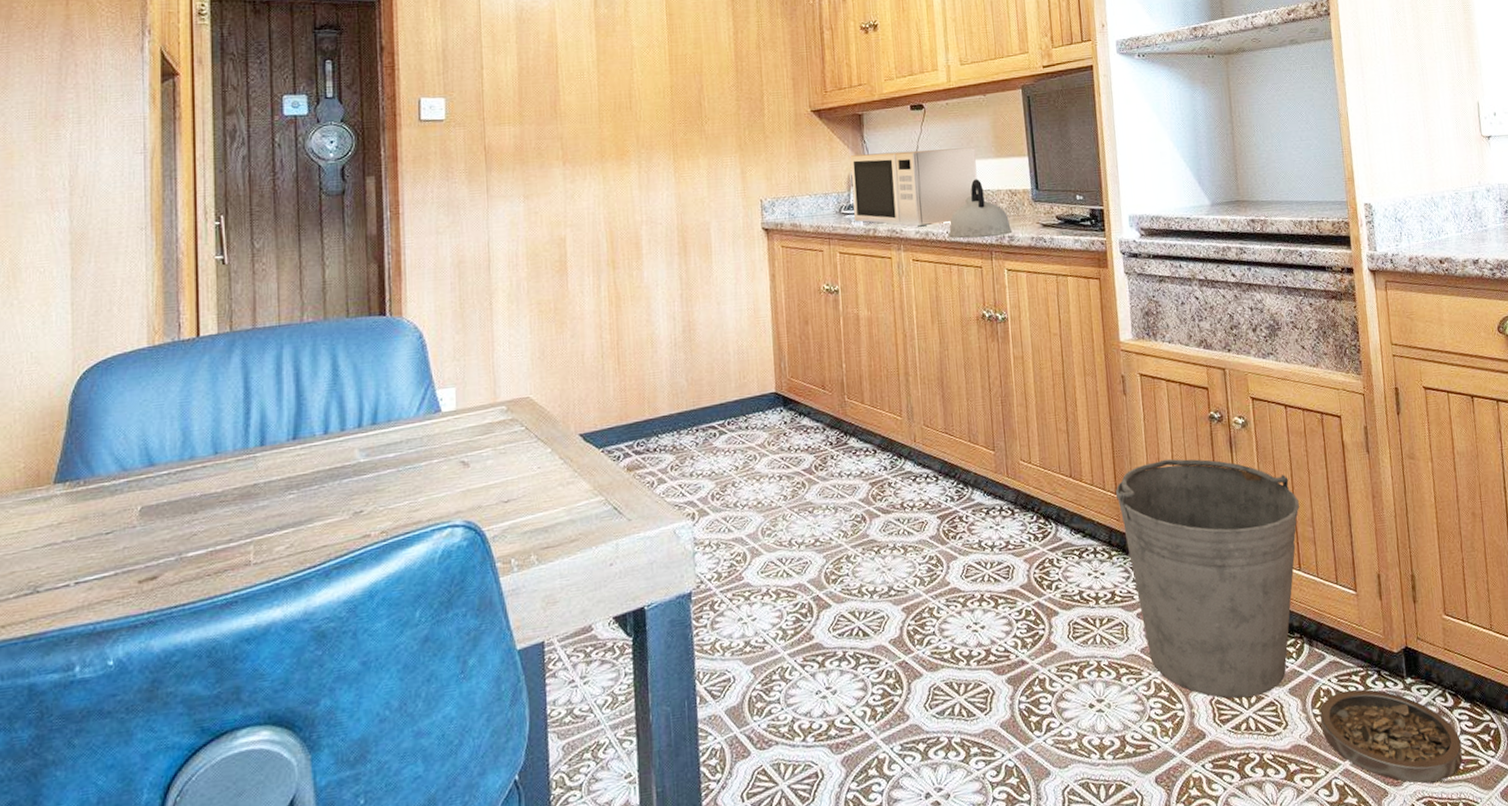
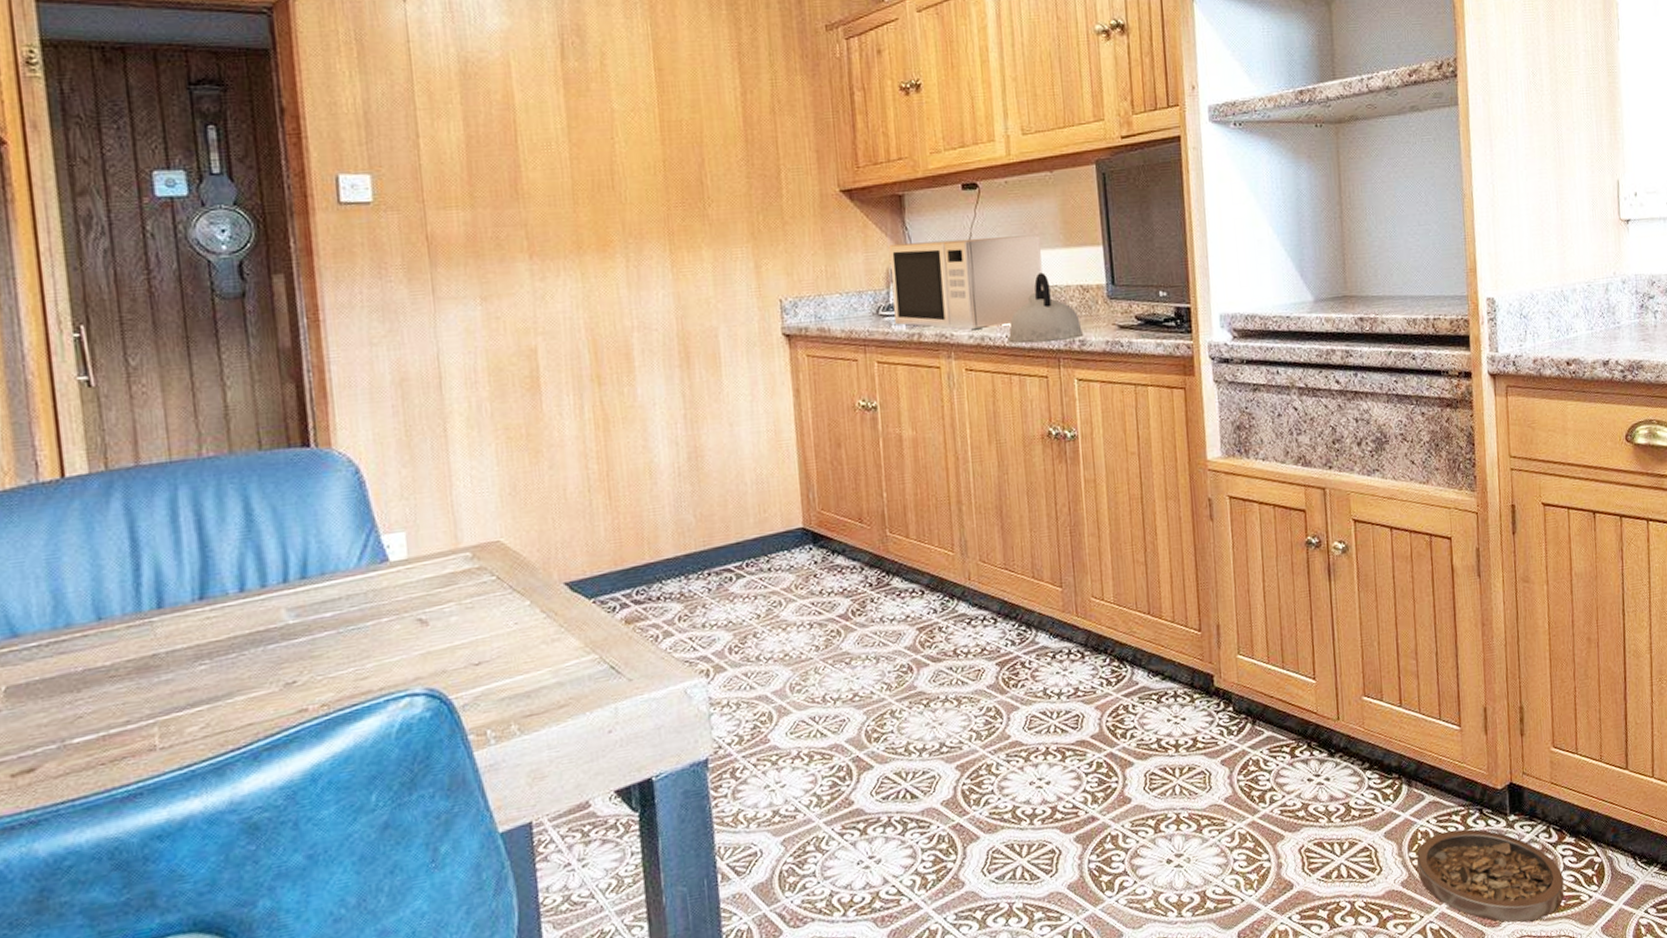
bucket: present [1116,459,1299,699] -> none [1200,589,1402,846]

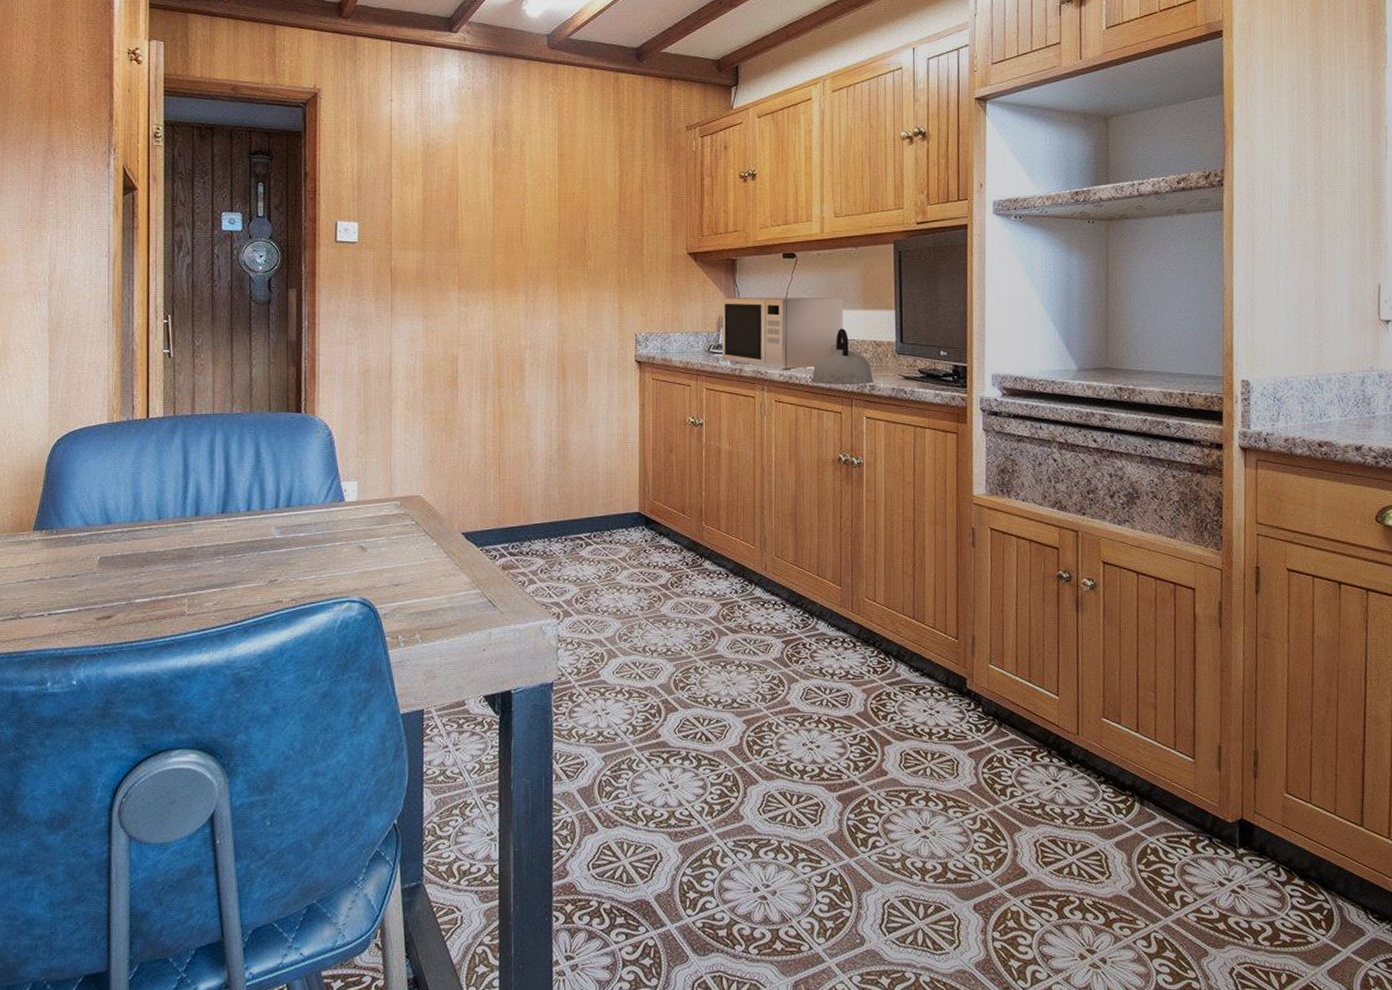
pet bowl: present [1416,829,1565,923] -> none [1144,851,1291,949]

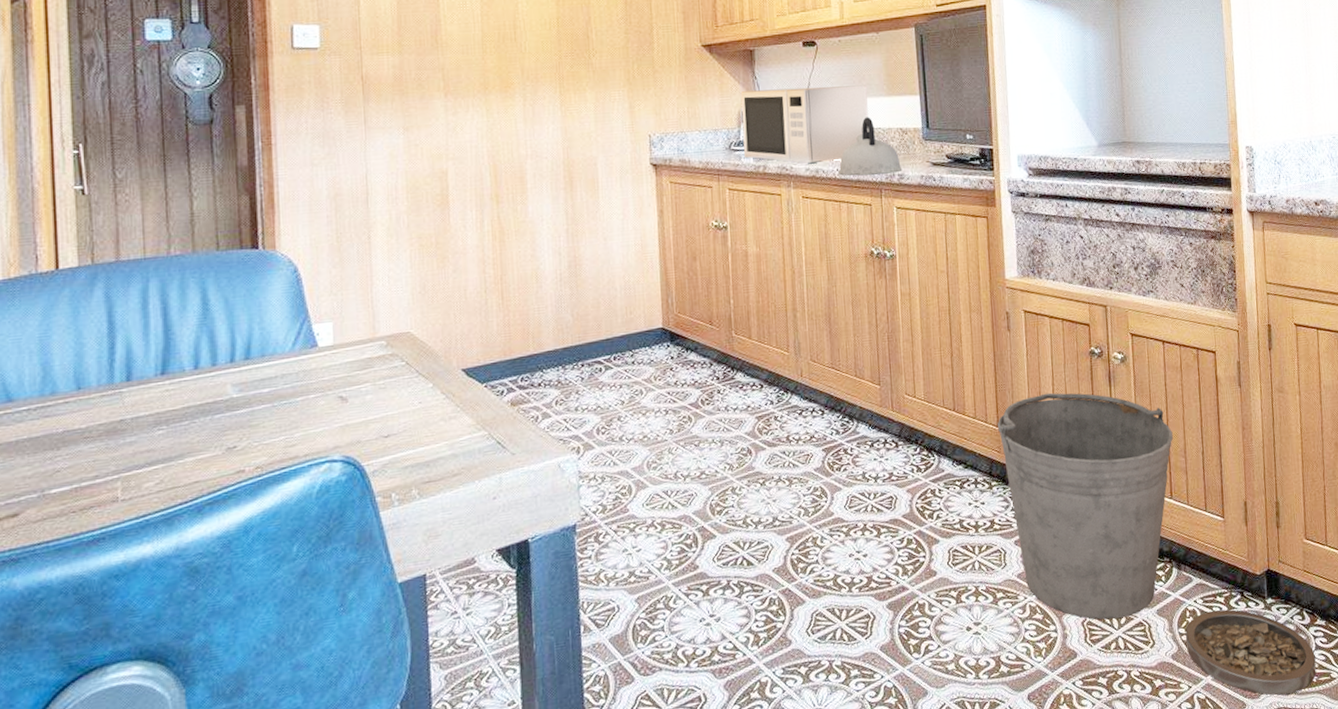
bucket: none [957,612,1143,844] -> present [998,393,1173,620]
pet bowl: none [1144,851,1291,949] -> present [1185,609,1317,695]

